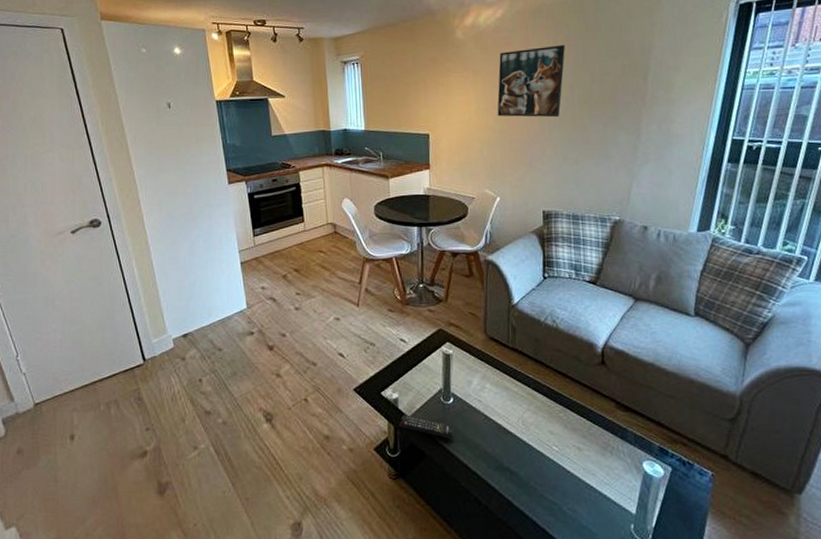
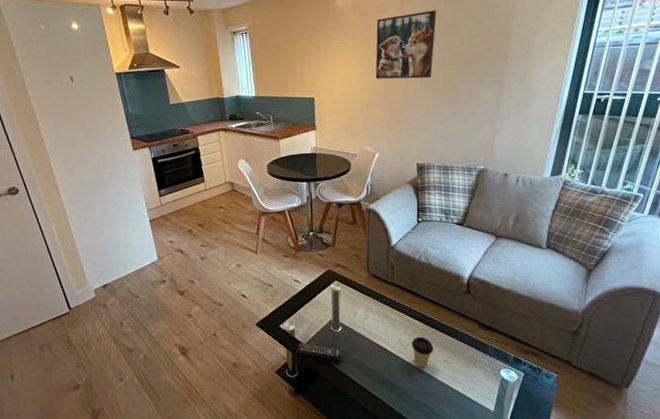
coffee cup: none [535,414,563,454] -> present [411,336,434,368]

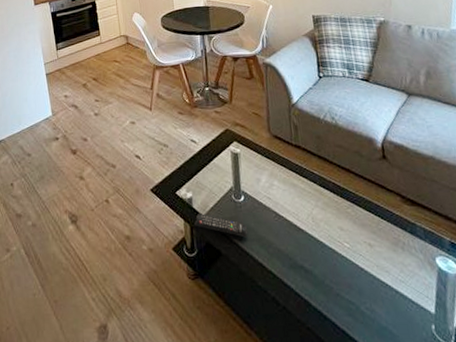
coffee cup: present [411,336,434,368] -> none [324,210,352,251]

